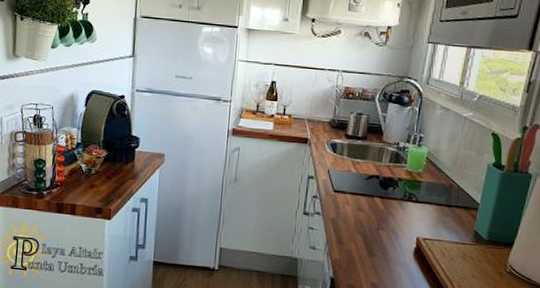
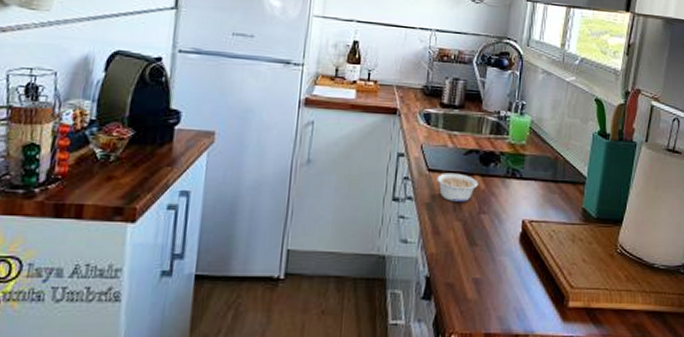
legume: none [341,194,378,219] -> present [437,172,479,202]

